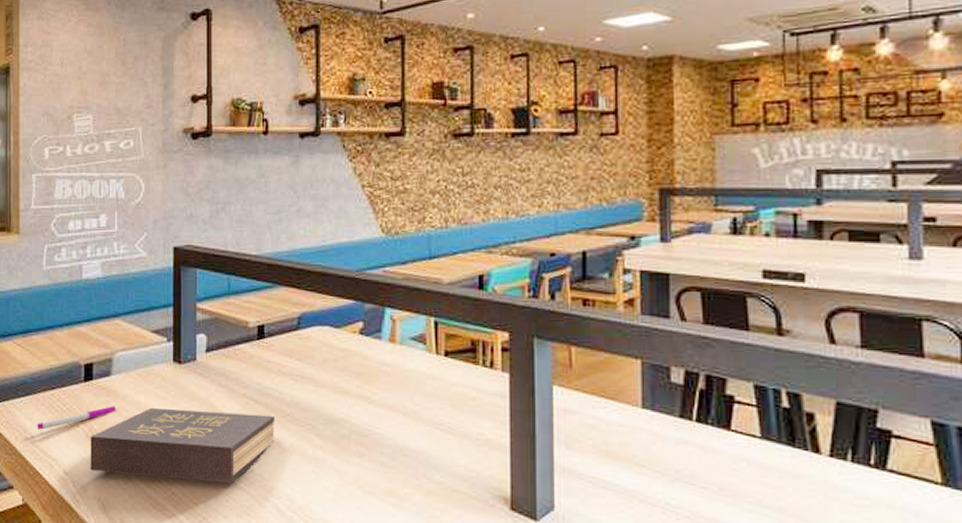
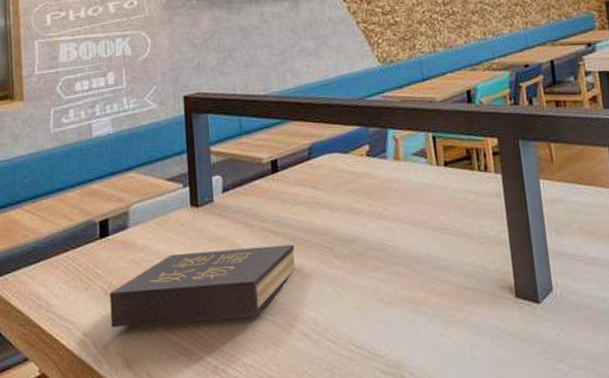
pen: present [37,405,116,430] -> none [52,258,135,295]

